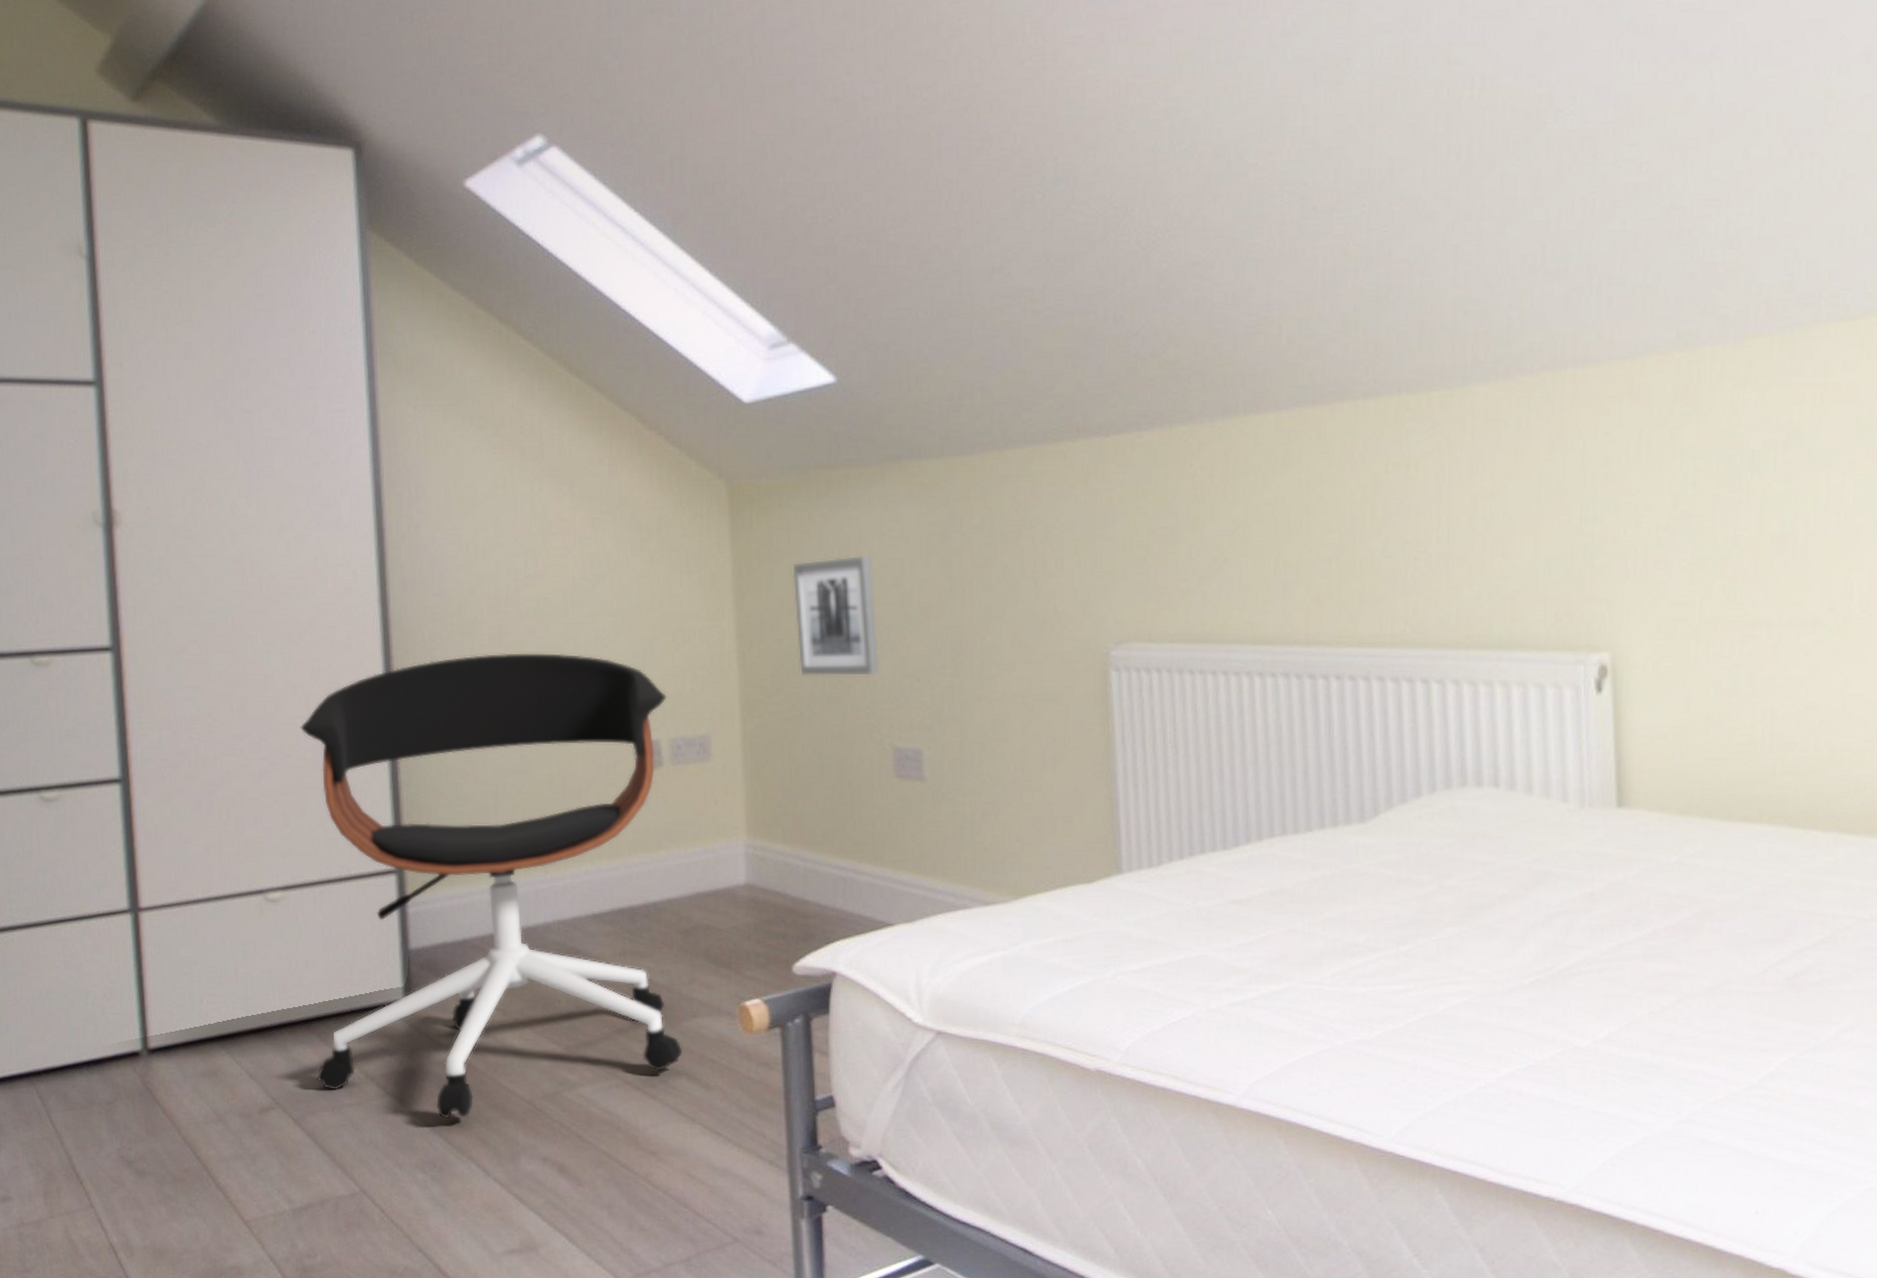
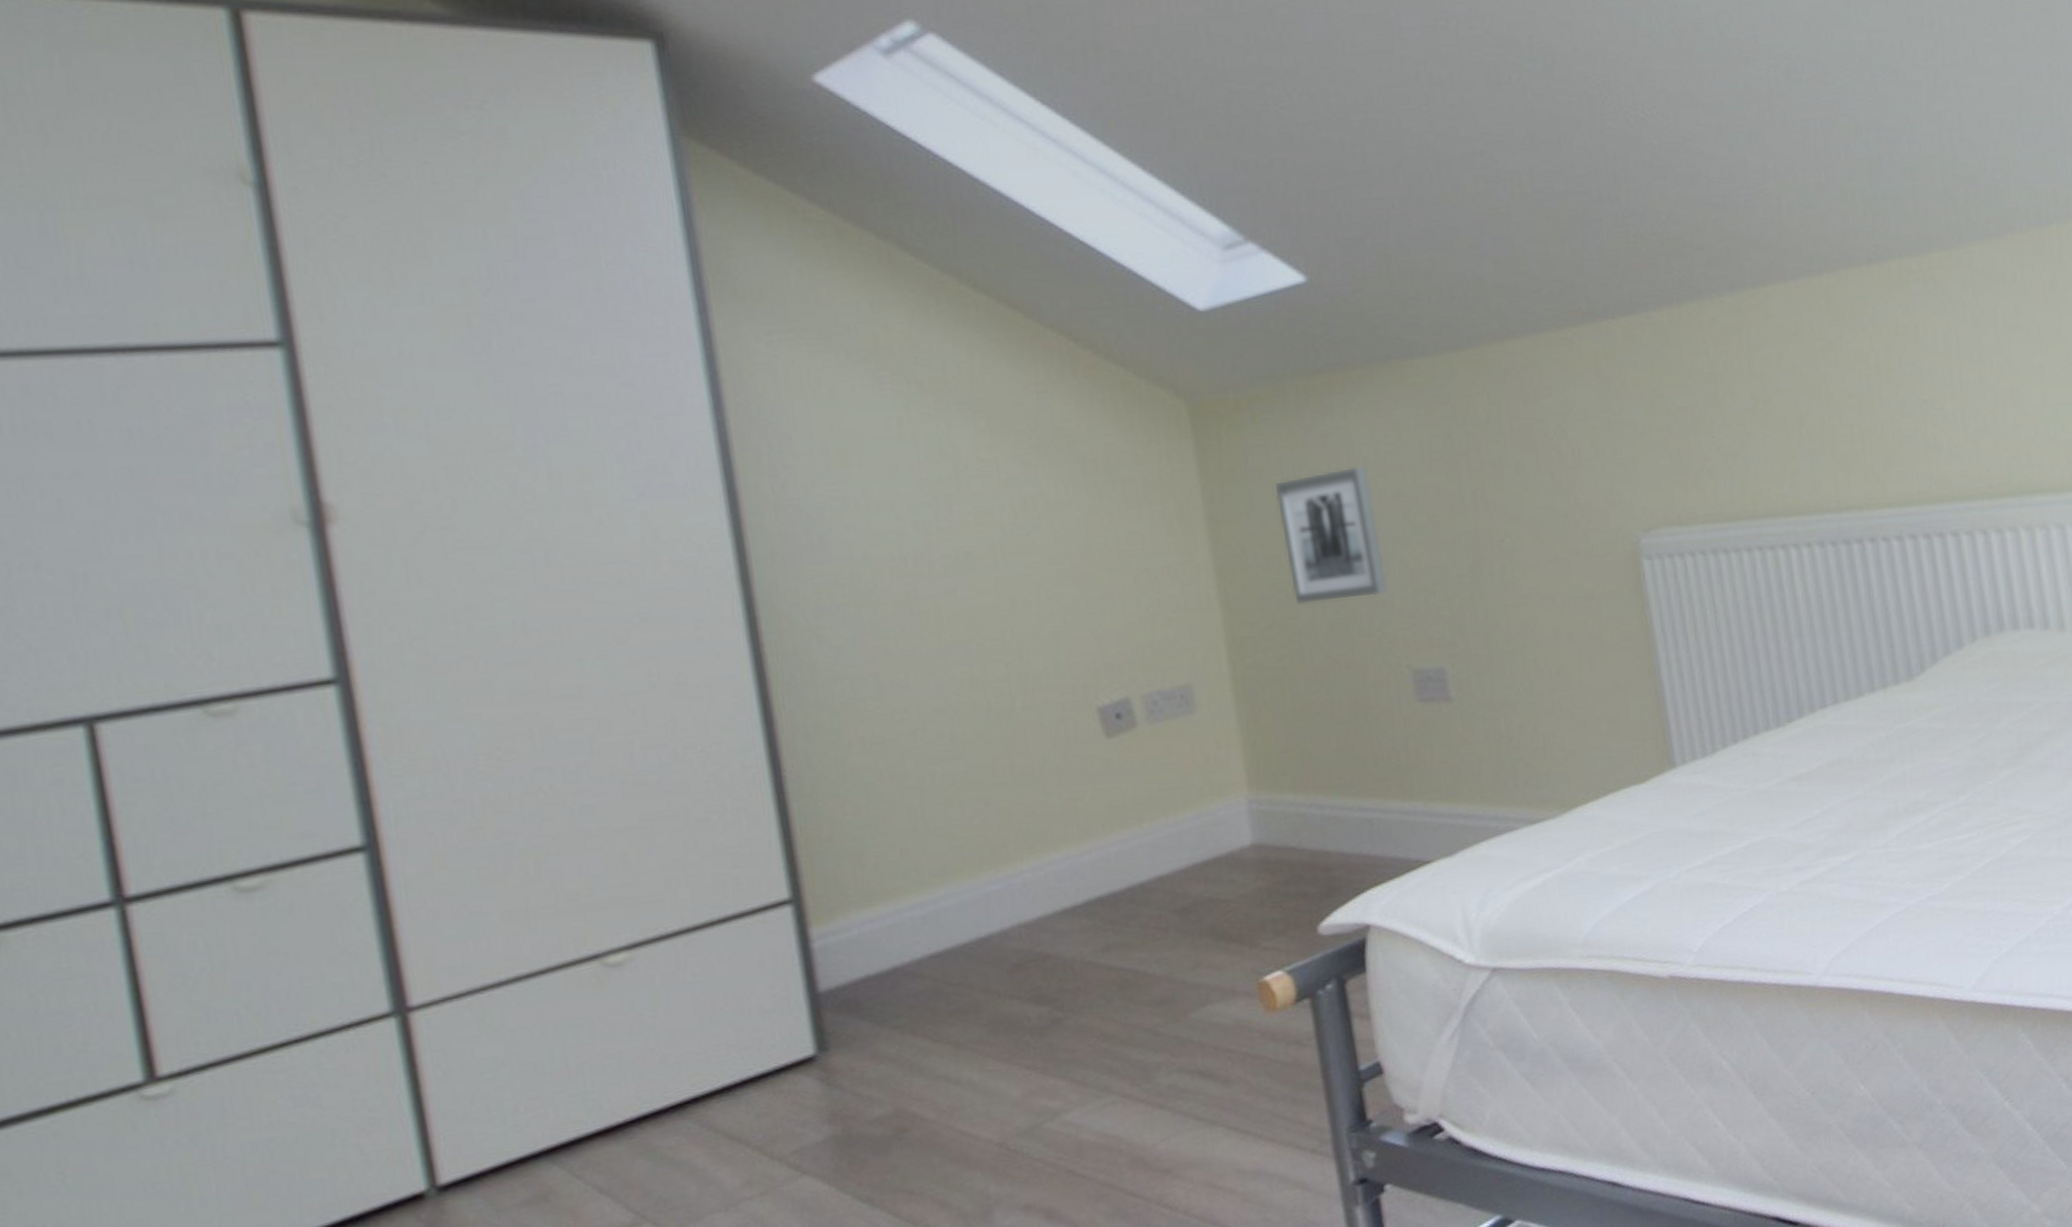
office chair: present [300,653,683,1119] -> none [637,612,1193,1188]

